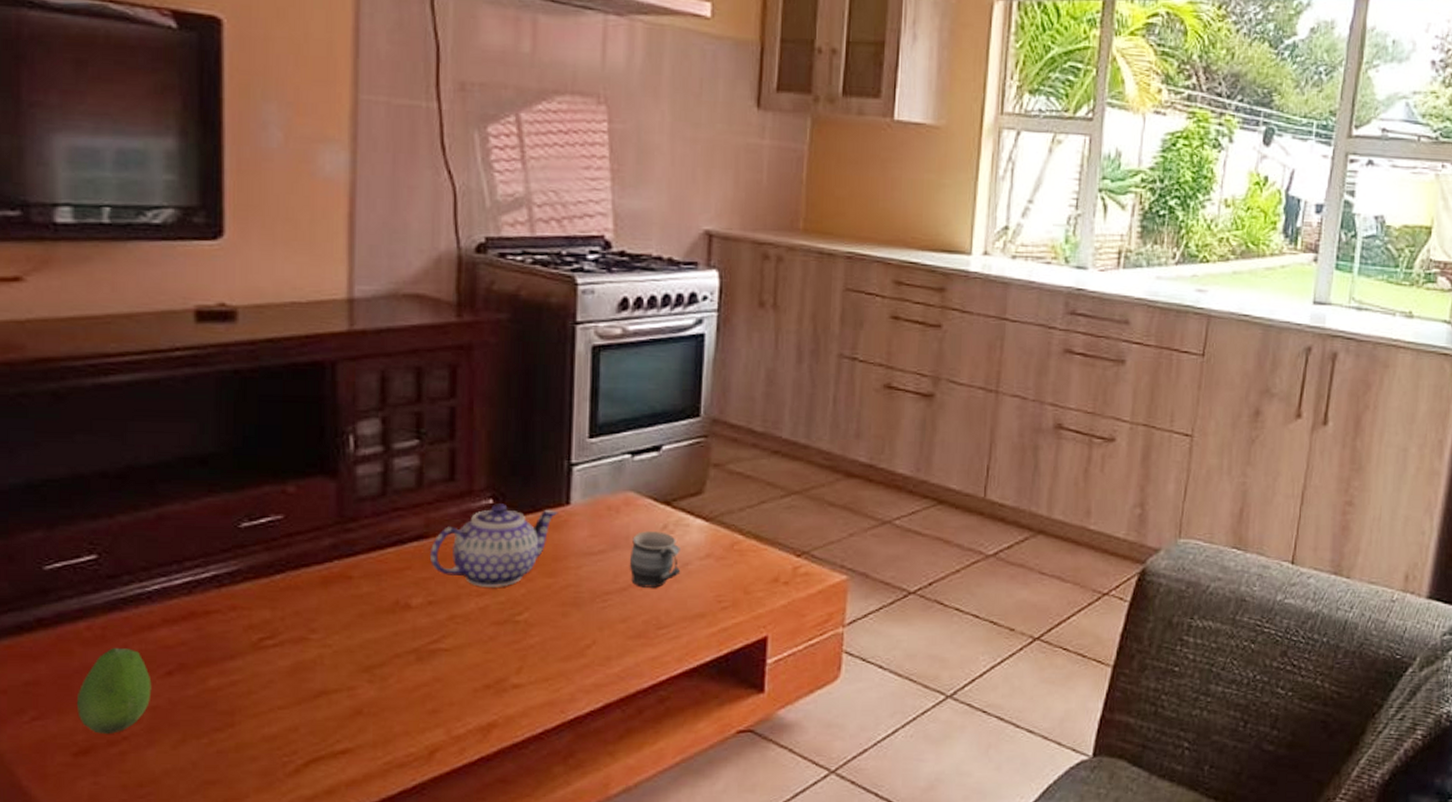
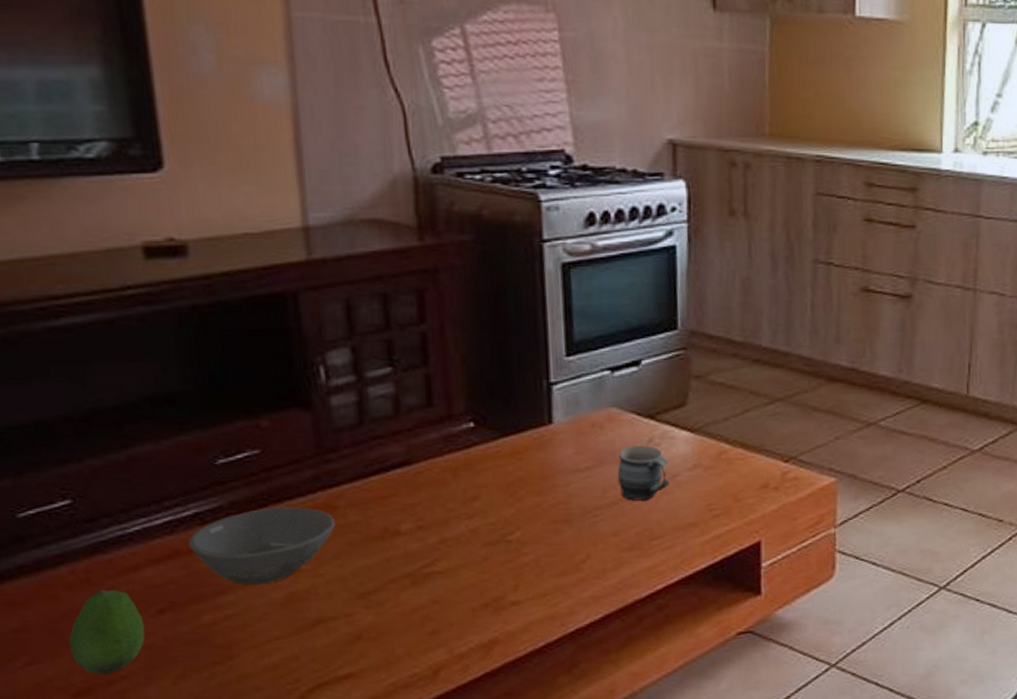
bowl: none [203,573,348,652] -> present [187,506,336,586]
teapot: present [430,503,559,587] -> none [415,426,542,510]

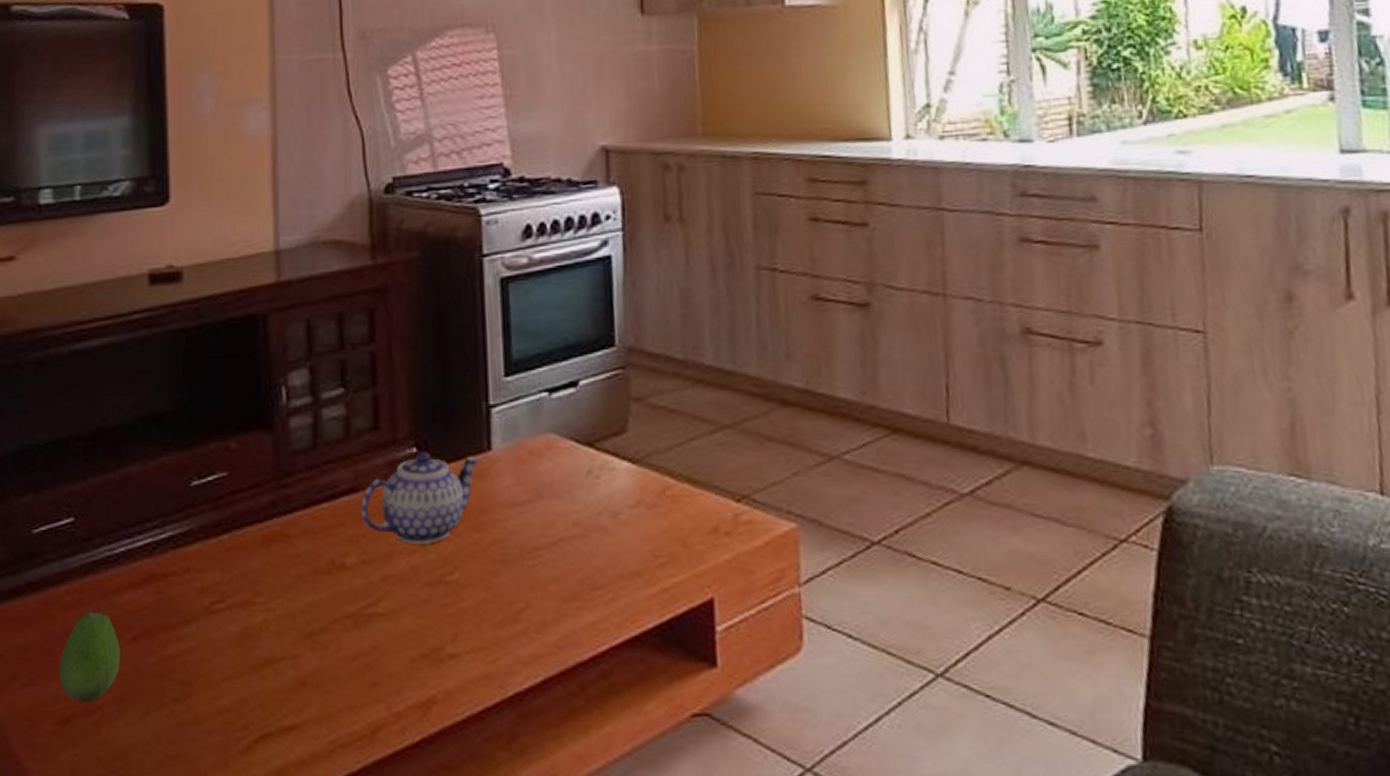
bowl: present [187,506,336,586] -> none [162,533,288,617]
teapot: none [415,426,542,510] -> present [361,452,481,544]
mug: present [617,445,670,501] -> none [556,477,612,542]

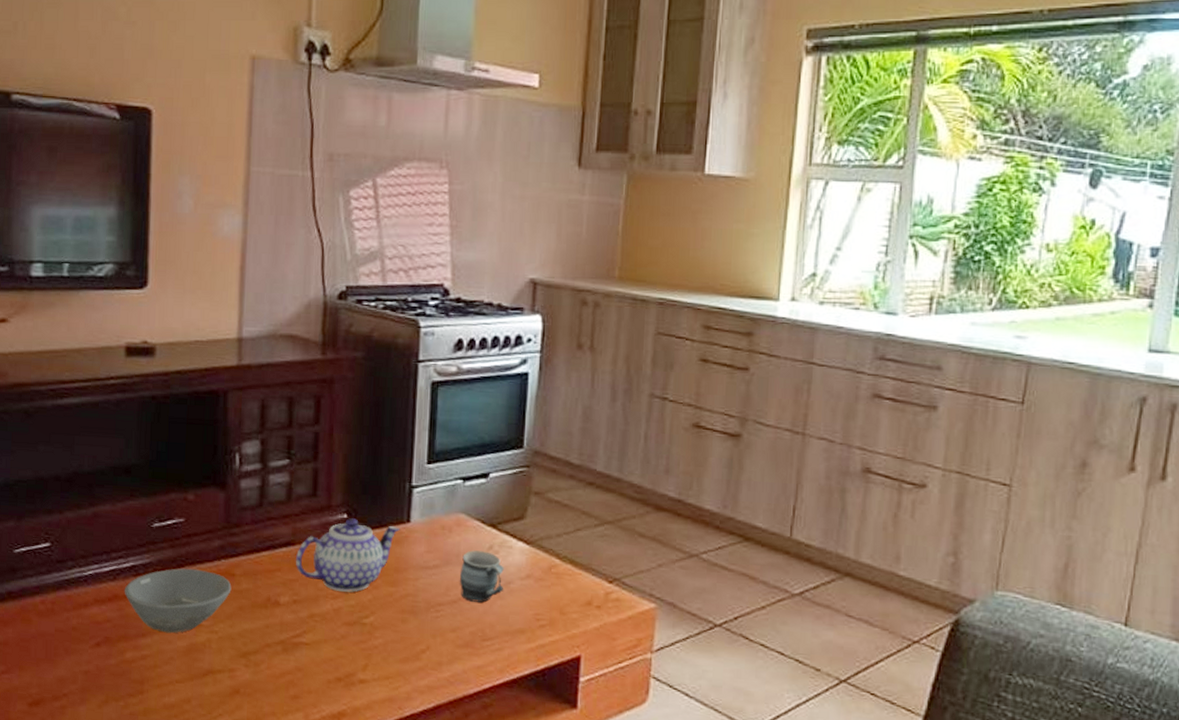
fruit: present [58,613,120,704] -> none [32,620,85,691]
bowl: none [162,533,288,617] -> present [124,568,232,634]
mug: none [556,477,612,542] -> present [459,550,504,603]

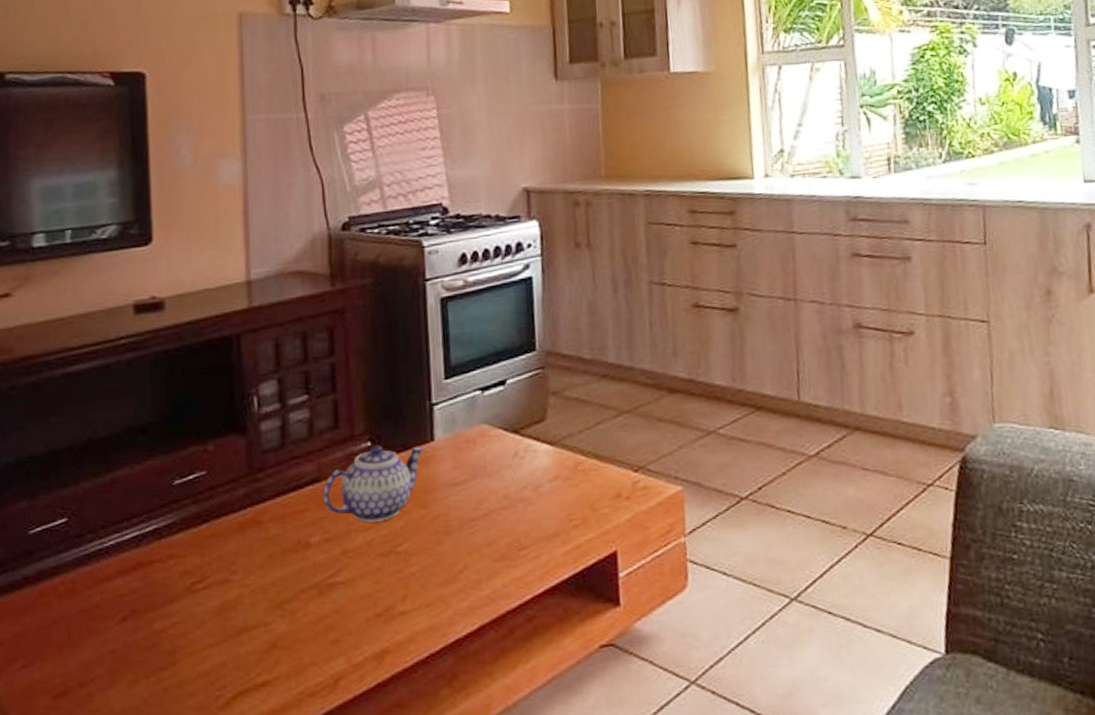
bowl: present [124,568,232,634] -> none [148,521,260,595]
mug: present [459,550,504,603] -> none [488,458,534,512]

